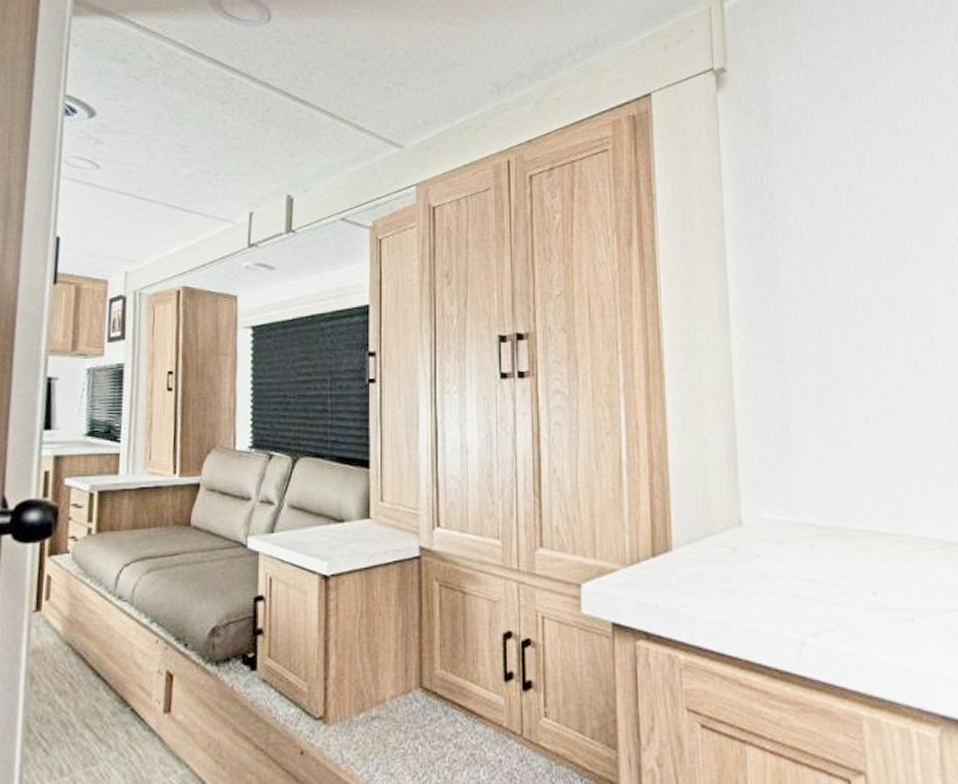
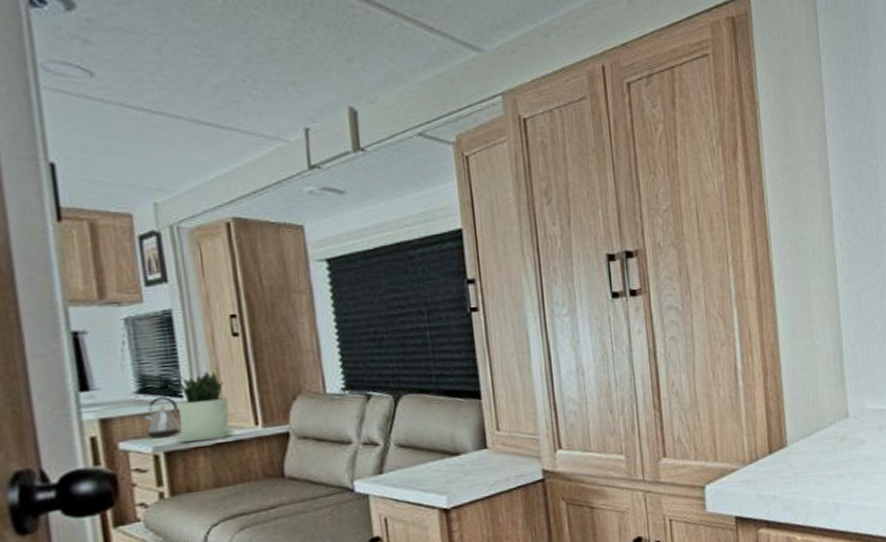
kettle: none [87,440,116,478] -> present [143,396,181,439]
planter: none [108,421,156,485] -> present [175,371,234,443]

